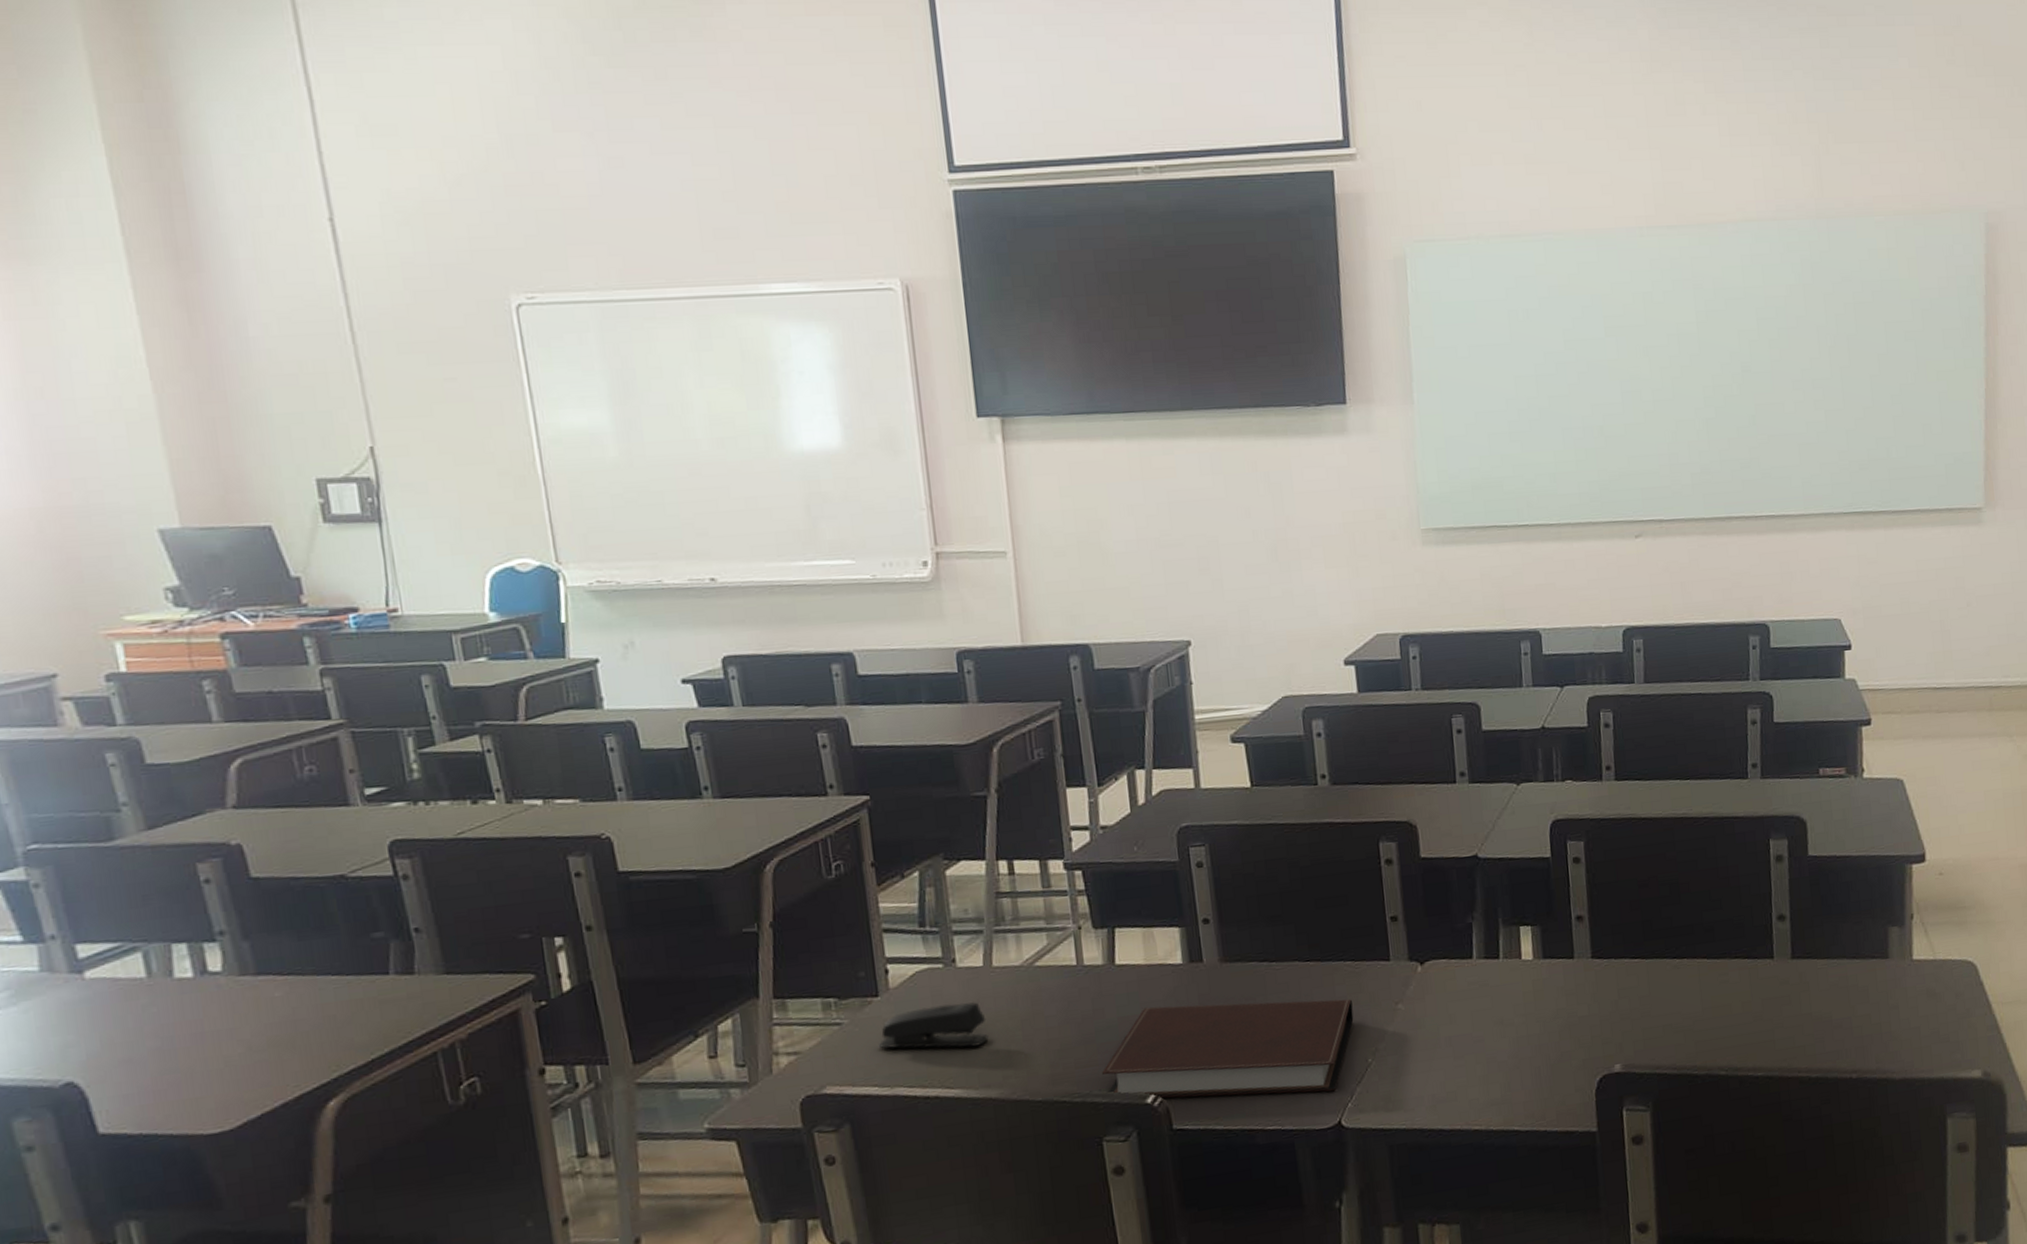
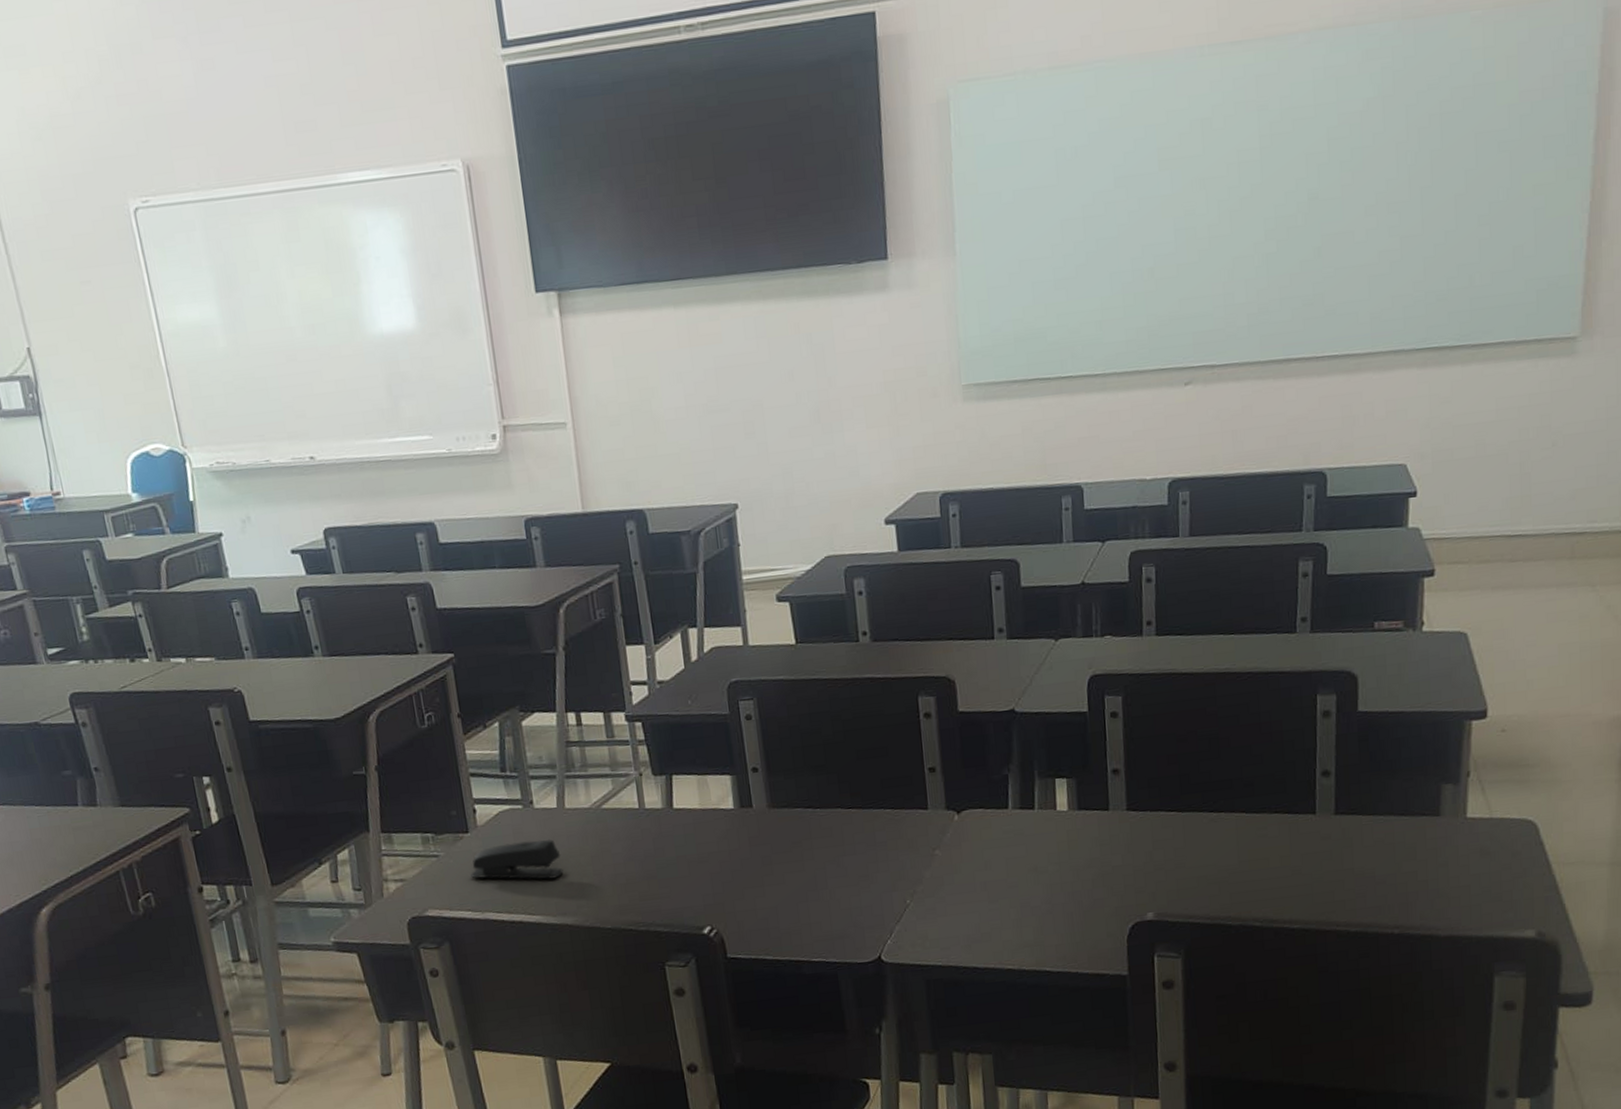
notebook: present [1102,999,1354,1099] -> none [663,844,893,930]

